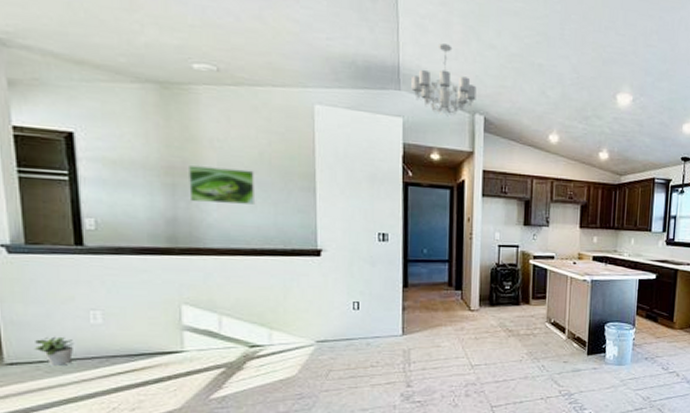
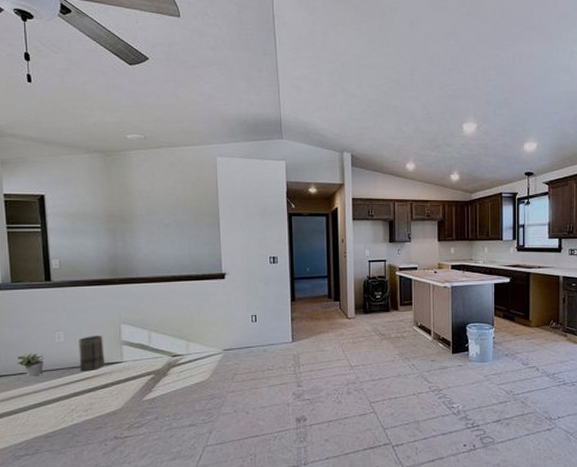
basket: none [123,318,159,362] -> present [79,336,105,372]
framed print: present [189,166,256,205] -> none [125,213,175,242]
chandelier: present [411,43,477,117] -> none [291,98,344,157]

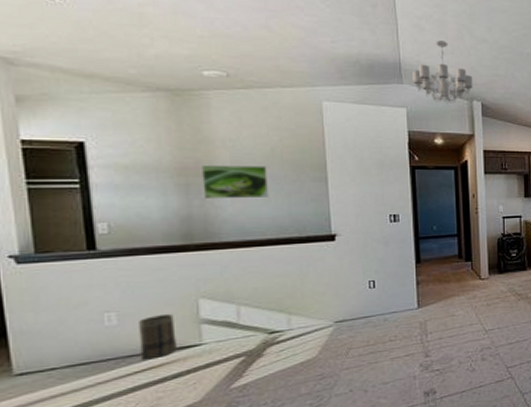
potted plant: present [16,353,45,377] -> none [45,341,88,372]
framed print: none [125,213,175,242] -> present [202,165,270,200]
chandelier: none [291,98,344,157] -> present [412,40,473,105]

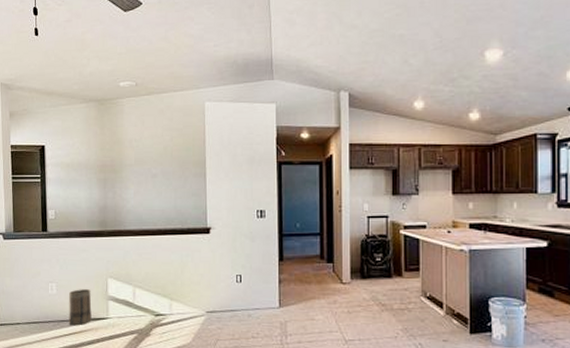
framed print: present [202,165,270,200] -> none [115,163,161,193]
chandelier: present [412,40,473,105] -> none [283,32,341,98]

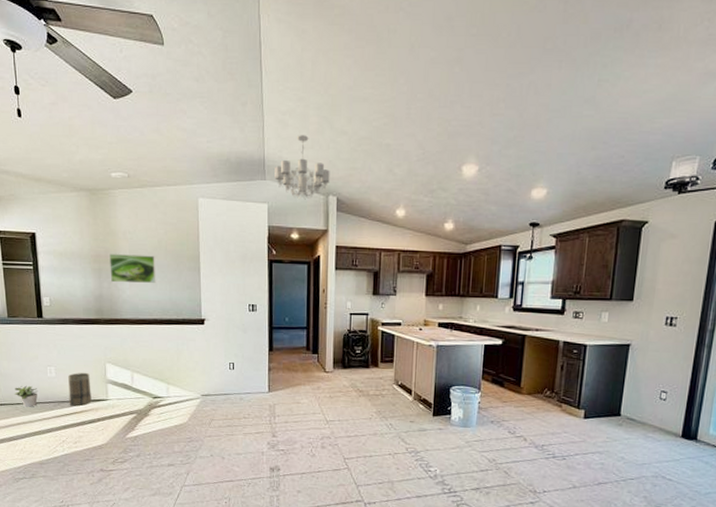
potted plant: none [14,303,39,327] -> present [14,385,38,407]
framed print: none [115,163,161,193] -> present [110,254,156,283]
chandelier: none [283,32,341,98] -> present [275,135,330,200]

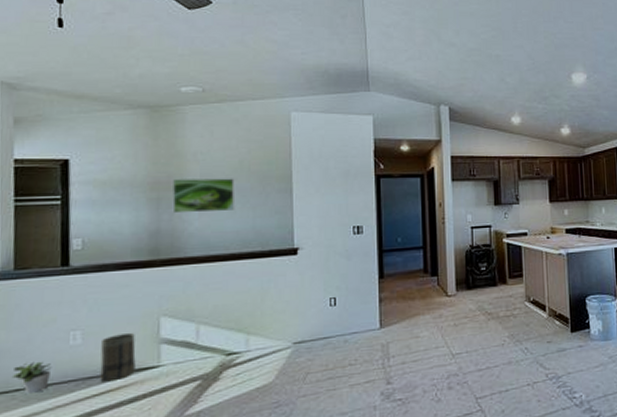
chandelier: present [275,135,330,200] -> none [380,47,440,111]

